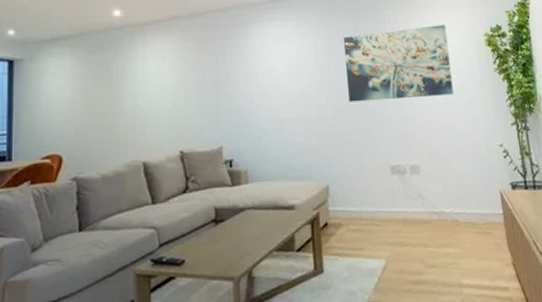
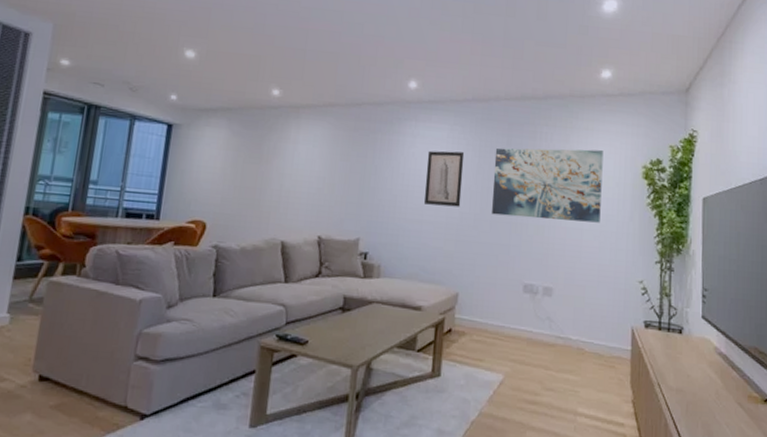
wall art: none [277,46,318,102] -> present [424,150,465,207]

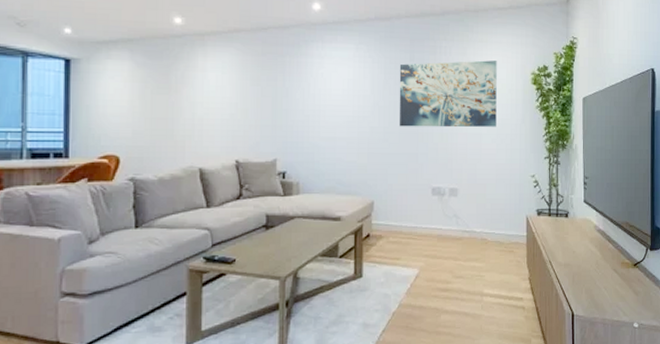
wall art: present [424,150,465,207] -> none [335,69,371,122]

